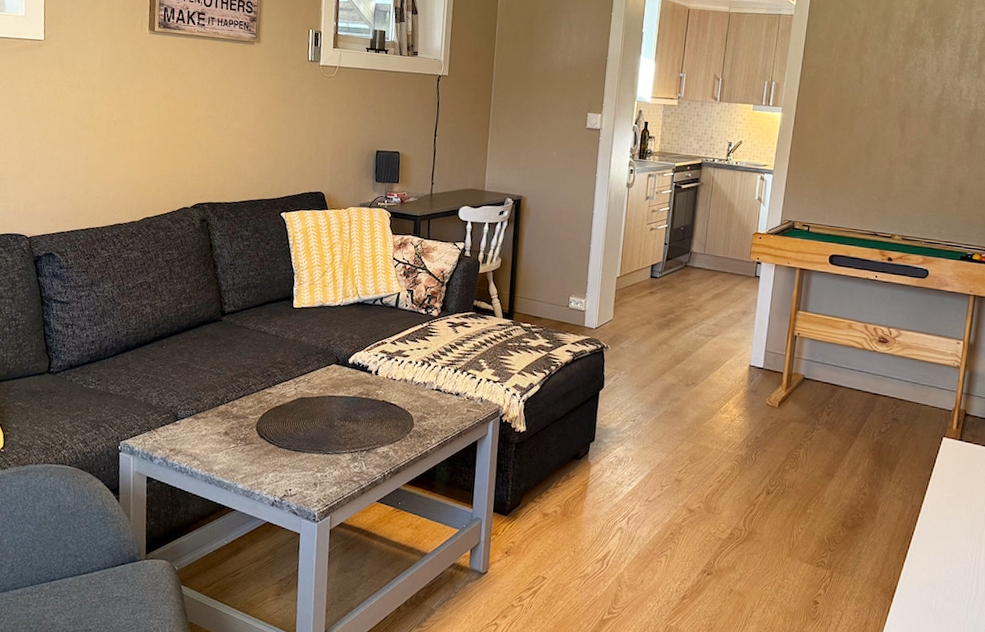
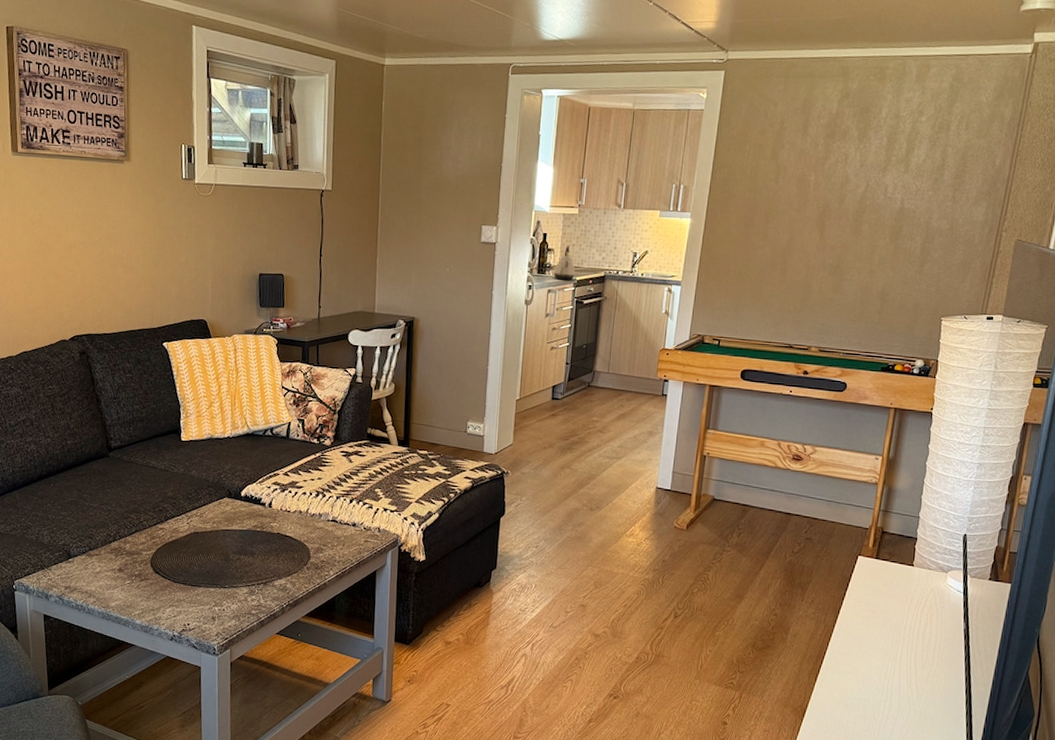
kettle: none [653,133,674,166] -> present [553,245,576,281]

